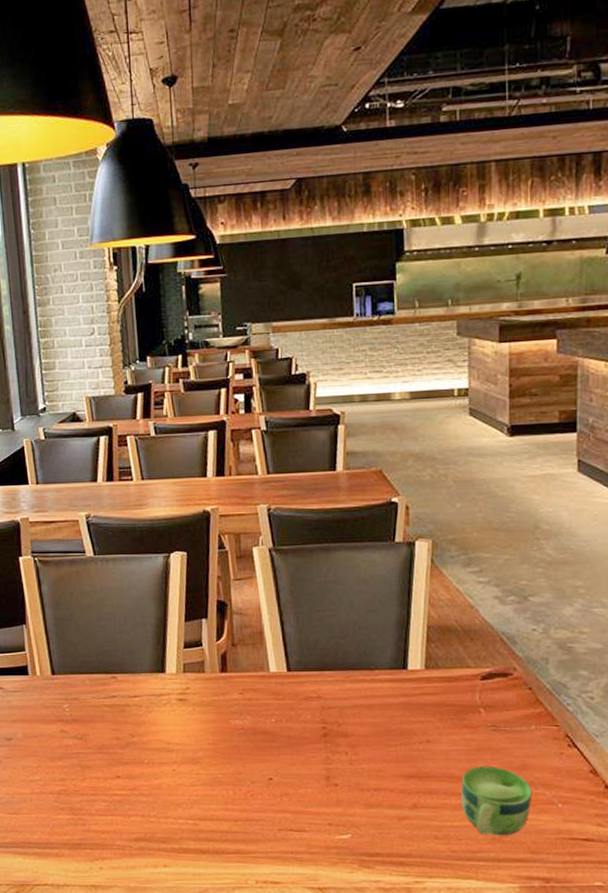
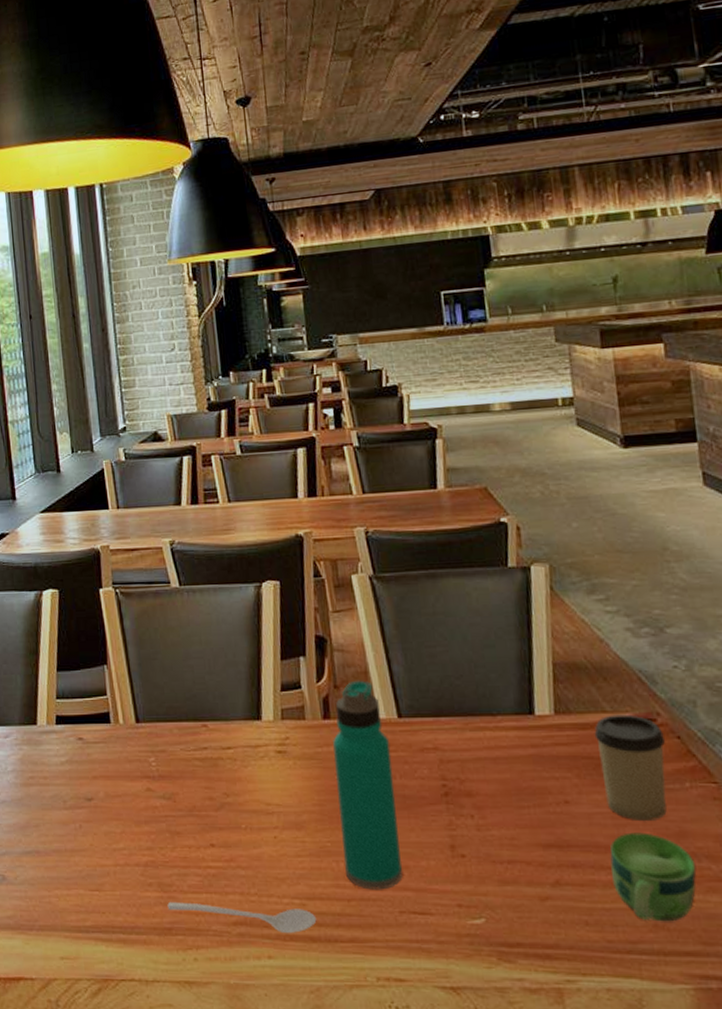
stirrer: none [77,822,207,848] -> present [167,901,317,934]
water bottle: none [228,639,283,812] -> present [333,680,402,890]
cup: none [458,669,519,757] -> present [594,714,667,822]

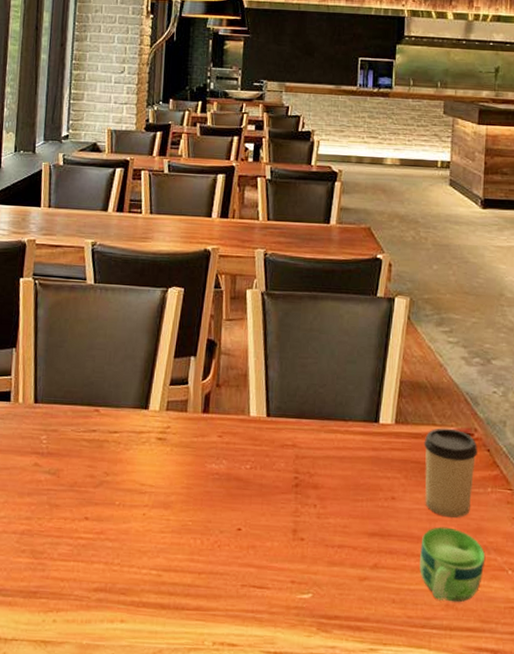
stirrer: present [167,901,317,934] -> none [36,567,169,601]
water bottle: present [333,680,402,890] -> none [201,381,257,566]

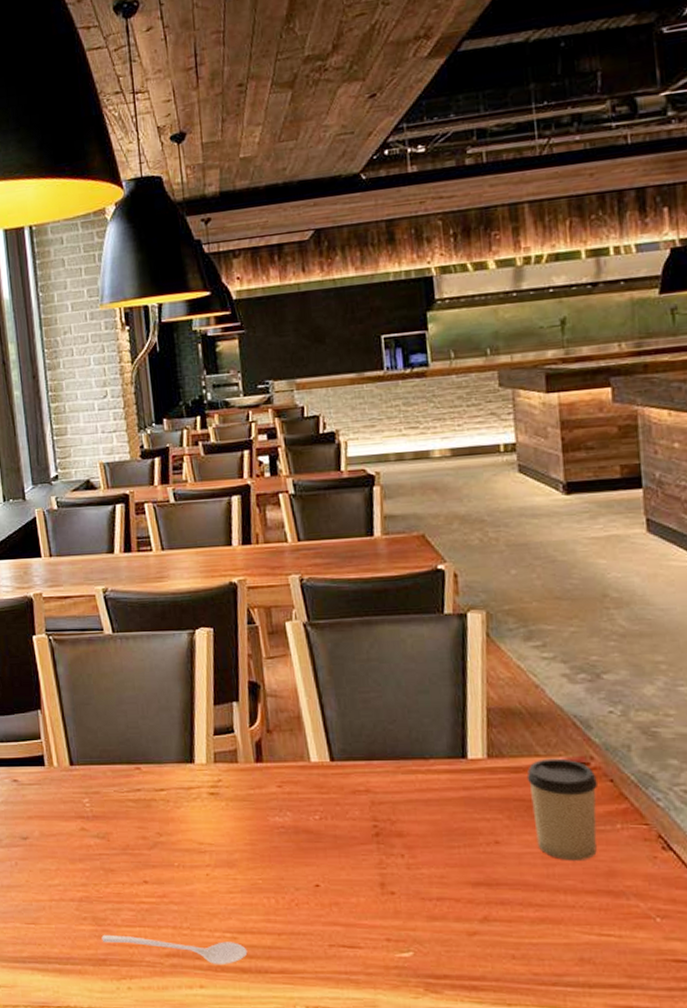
stirrer: none [36,567,169,601] -> present [101,934,248,965]
cup: present [419,527,486,603] -> none [538,872,625,956]

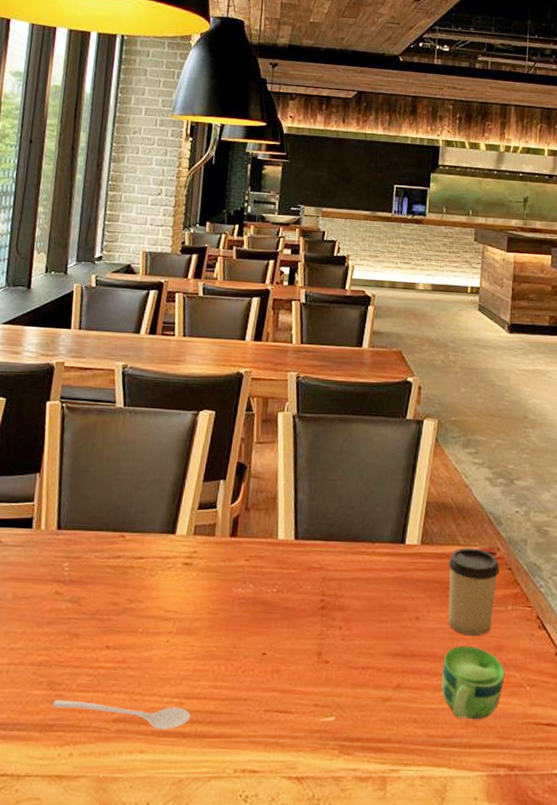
cup: none [538,872,625,956] -> present [441,645,505,720]

